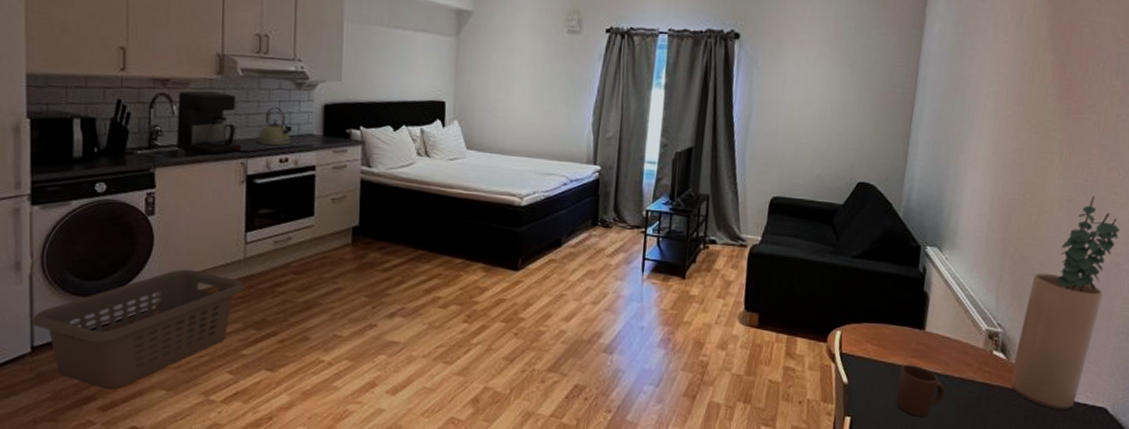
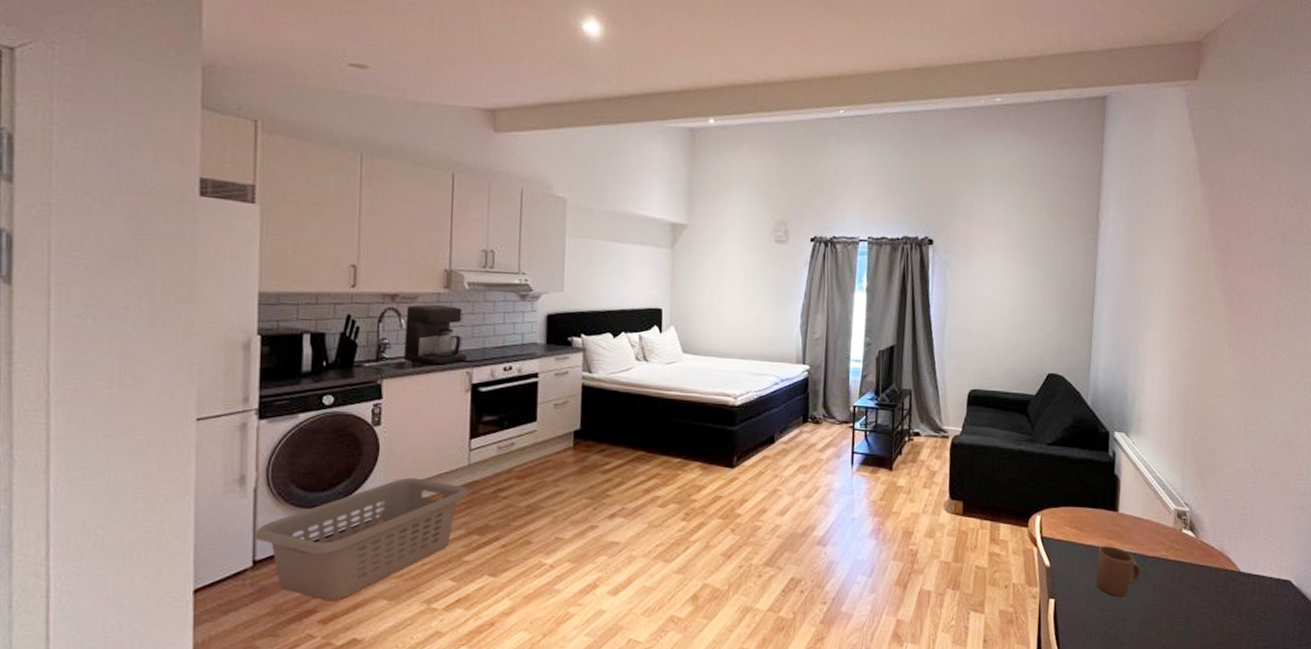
kettle: present [256,107,292,146] -> none [481,318,516,355]
vase: present [1009,196,1121,410] -> none [1200,380,1289,584]

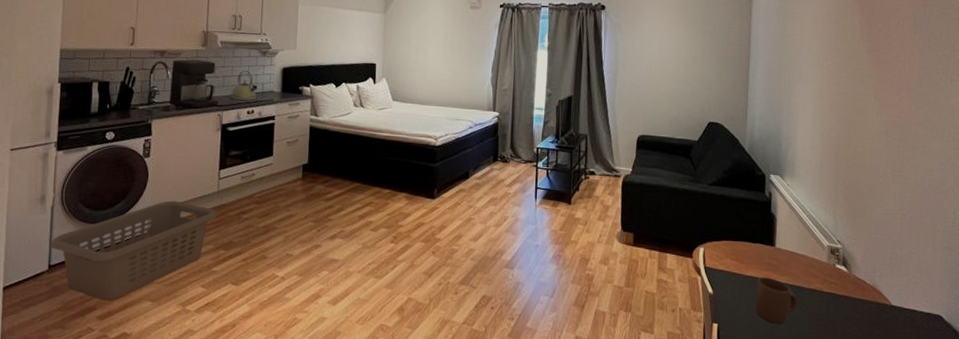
kettle: none [481,318,516,355] -> present [230,71,258,101]

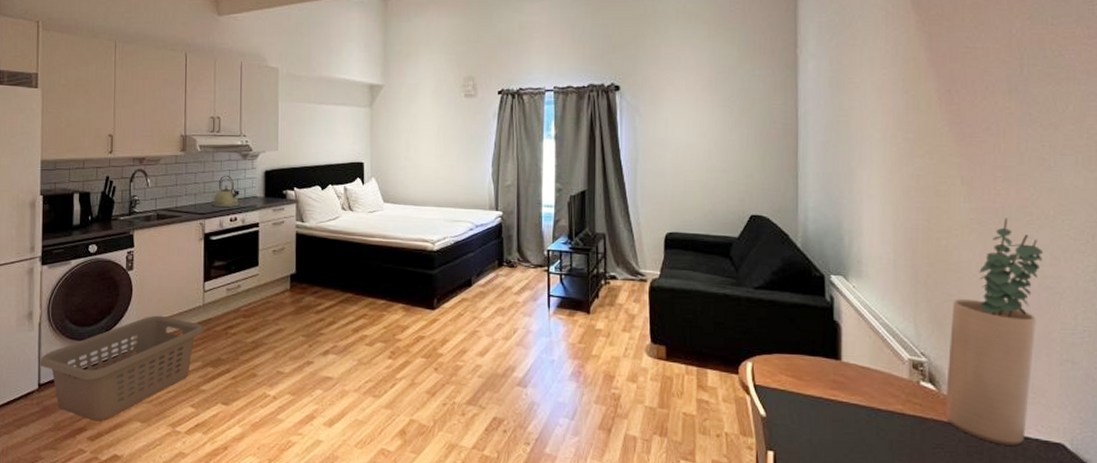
coffee maker: present [169,59,219,109] -> none [150,165,201,218]
mug: present [755,276,797,324] -> none [820,395,873,452]
vase: none [853,130,934,317] -> present [944,218,1044,446]

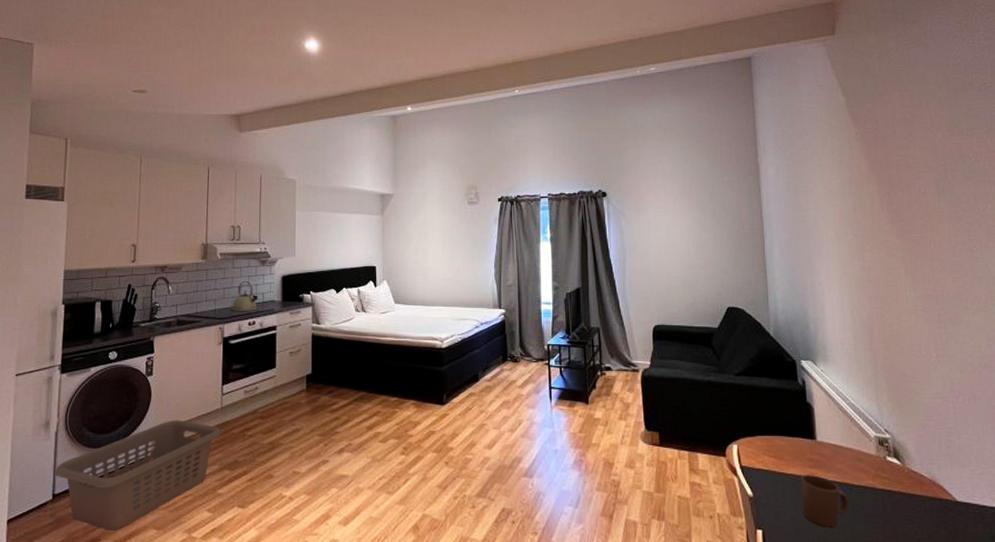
mug: none [820,395,873,452] -> present [800,474,849,527]
vase: present [944,218,1044,446] -> none [908,304,982,514]

